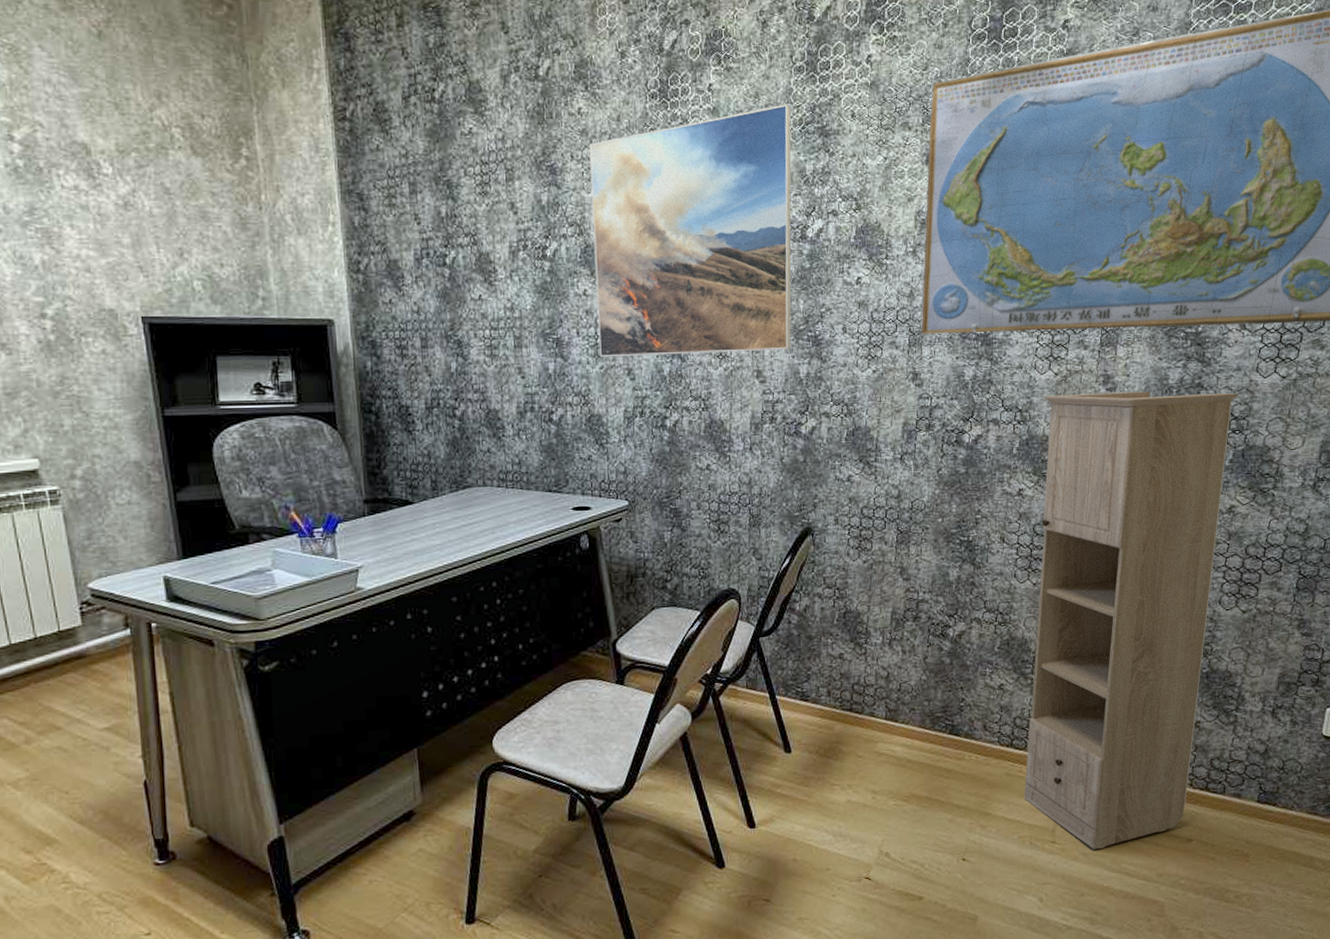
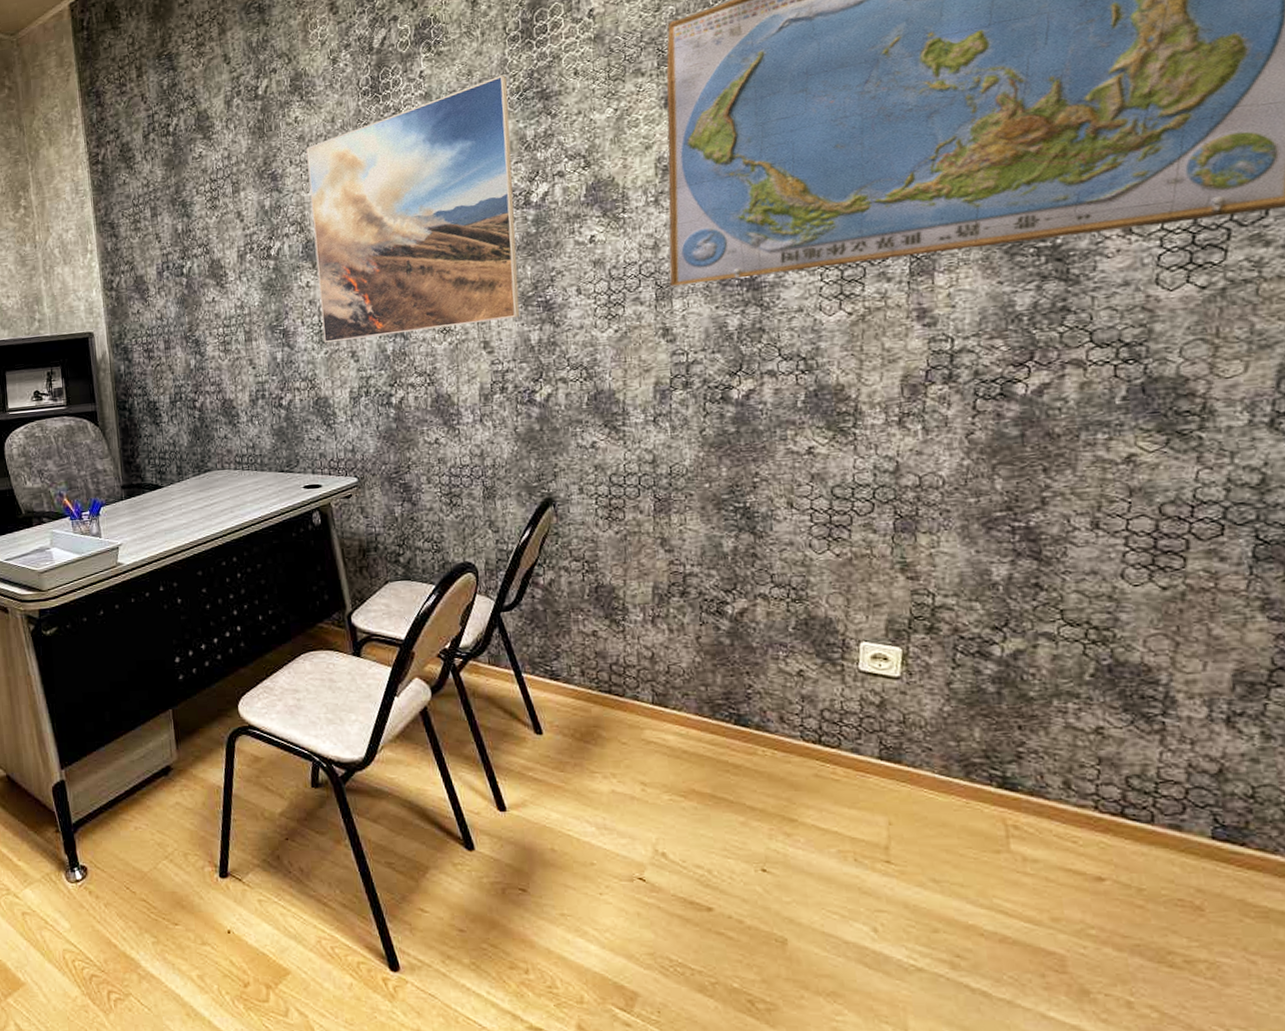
storage cabinet: present [1023,391,1239,849] -> none [834,313,1129,876]

